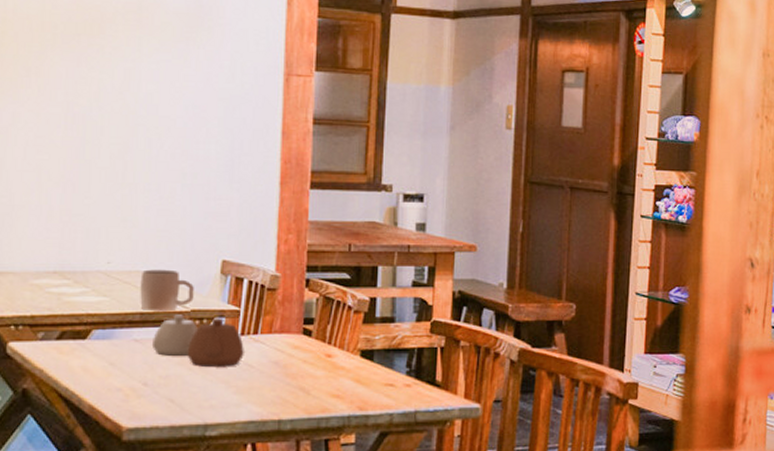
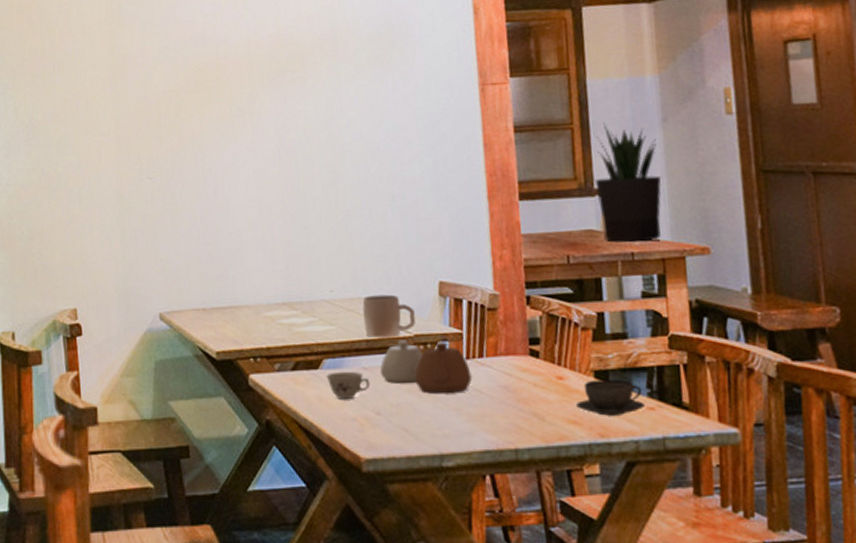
teacup: none [93,342,140,370] -> present [326,371,371,399]
teacup: none [341,358,402,391] -> present [576,379,645,416]
planter: none [383,124,444,237] -> present [595,122,662,243]

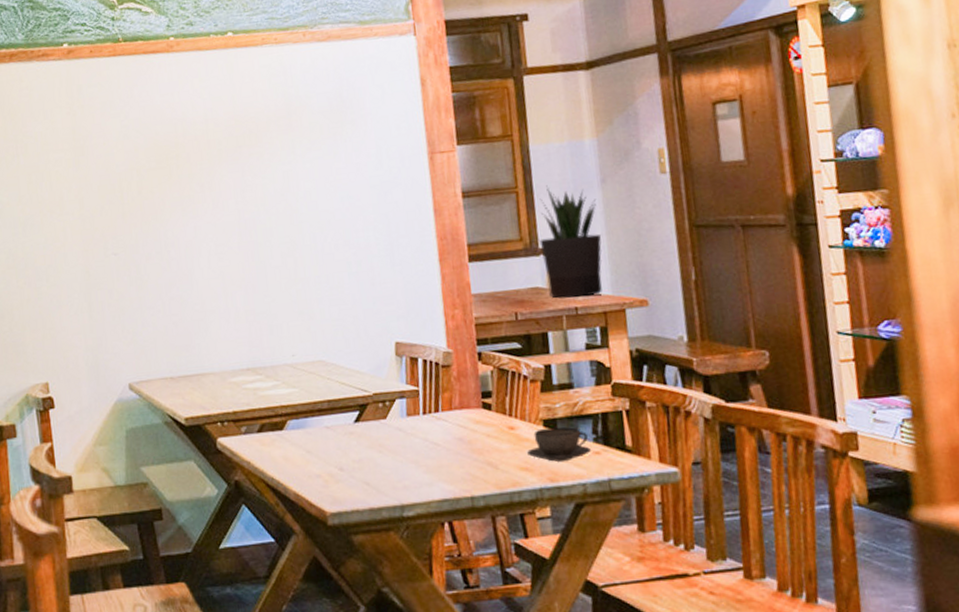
teacup: present [326,371,371,399] -> none [290,430,333,458]
mug: present [362,294,416,339] -> none [323,356,374,399]
sugar bowl: present [380,340,423,383] -> none [342,399,382,440]
teapot: present [414,342,472,393] -> none [375,399,429,448]

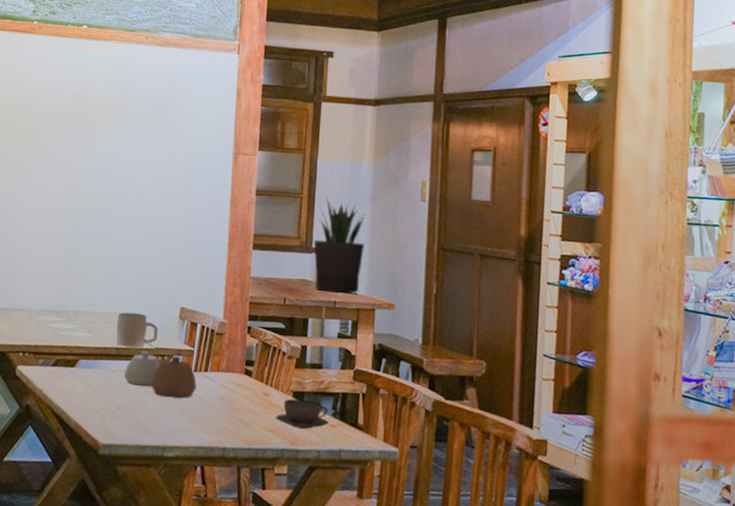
mug: none [323,356,374,399] -> present [116,312,158,348]
sugar bowl: none [342,399,382,440] -> present [124,351,160,386]
teapot: none [375,399,429,448] -> present [151,356,197,398]

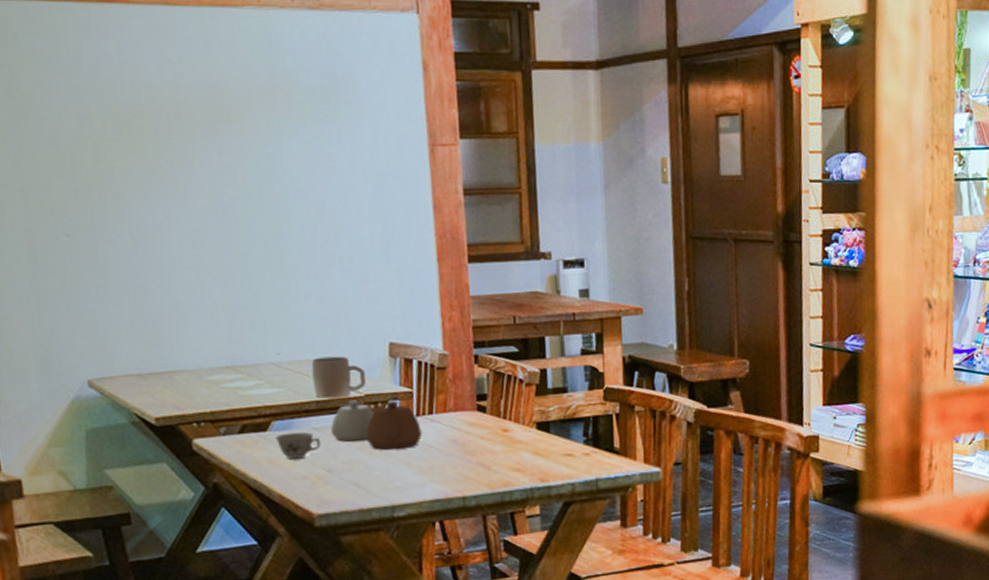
teacup: none [80,371,115,394] -> present [275,432,322,459]
teacup: present [276,398,328,429] -> none [520,429,581,463]
planter: present [313,196,366,294] -> none [541,187,602,304]

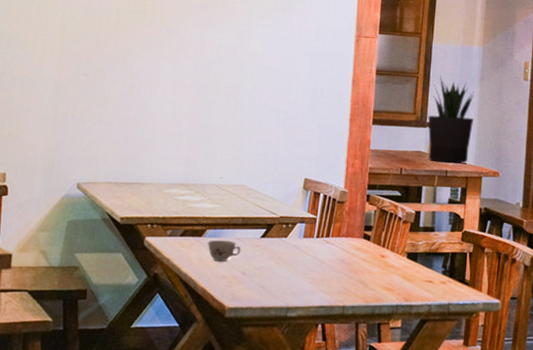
mug: present [311,356,366,400] -> none [242,184,283,217]
sugar bowl: present [331,400,374,442] -> none [250,220,284,252]
teapot: present [366,401,422,450] -> none [275,224,319,262]
planter: none [541,187,602,304] -> present [428,75,475,164]

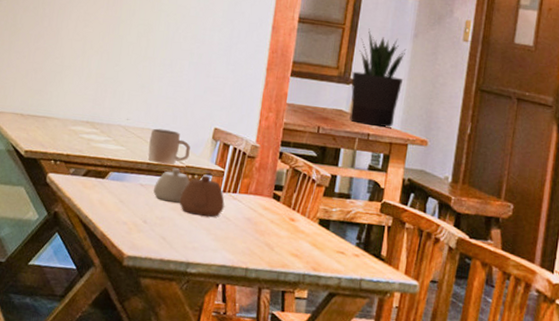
teacup: present [207,240,241,261] -> none [109,183,144,207]
mug: none [242,184,283,217] -> present [147,128,190,165]
sugar bowl: none [250,220,284,252] -> present [153,168,190,203]
teapot: none [275,224,319,262] -> present [179,175,225,217]

